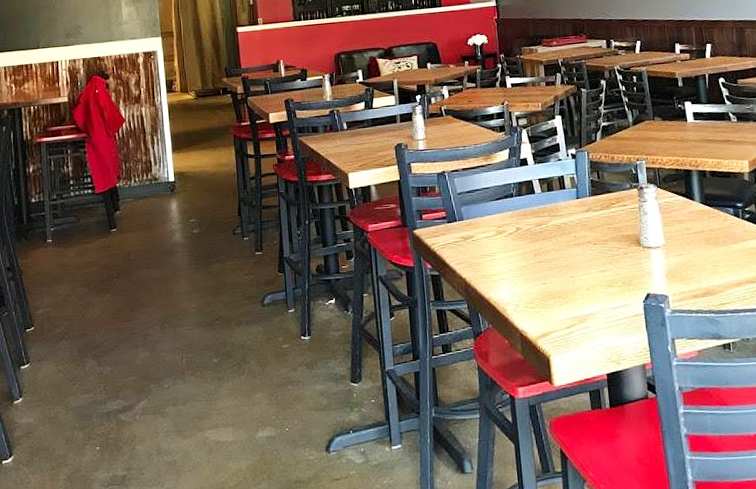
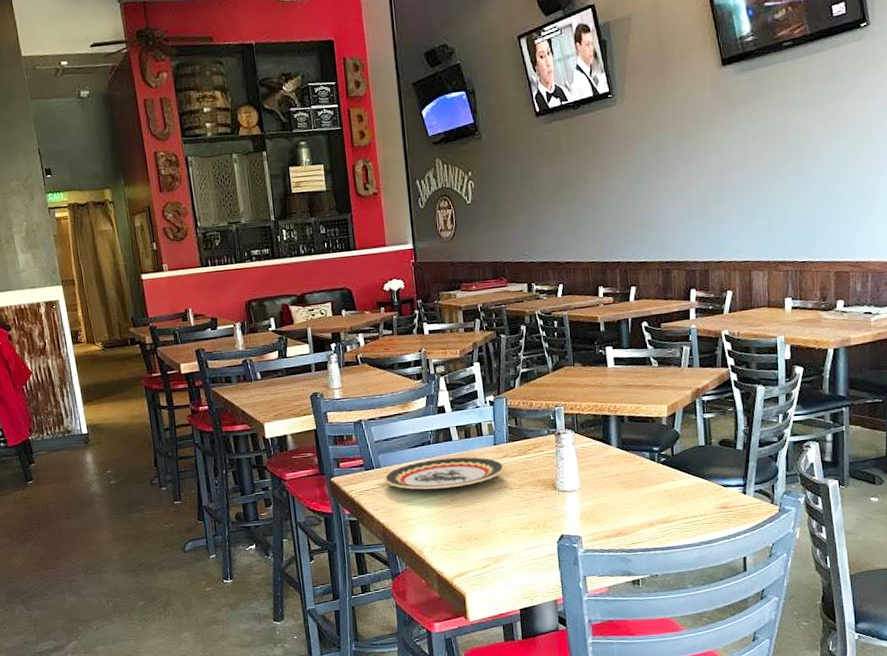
plate: none [467,210,588,244] -> present [384,457,505,490]

